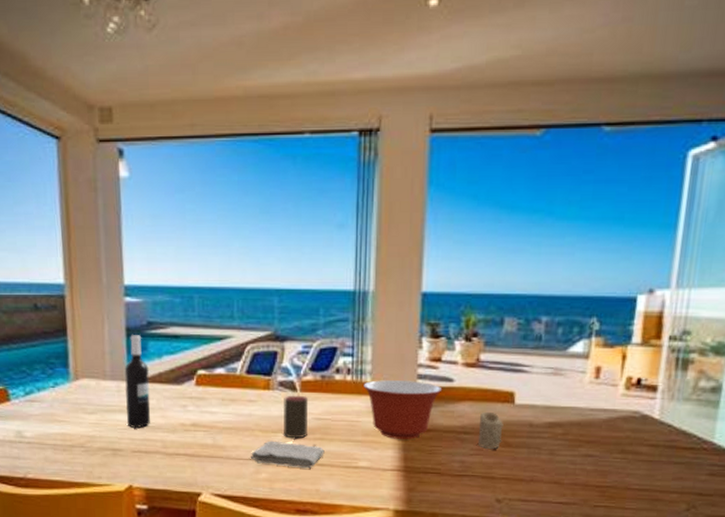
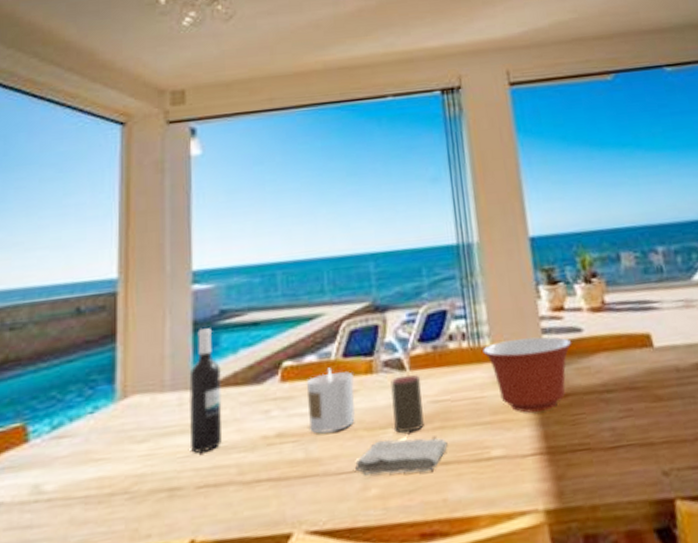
candle: none [217,380,254,429] -> present [307,367,355,434]
candle: present [477,411,504,450] -> none [619,361,652,409]

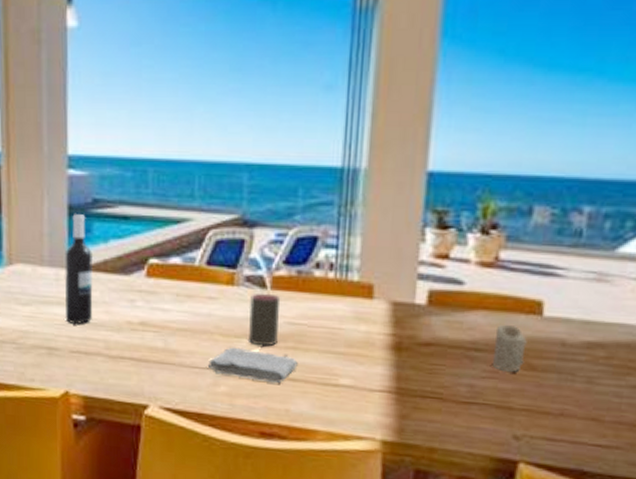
candle: present [307,367,355,434] -> none [170,272,215,331]
mixing bowl: present [483,336,573,413] -> none [349,279,449,354]
candle: none [619,361,652,409] -> present [492,323,527,372]

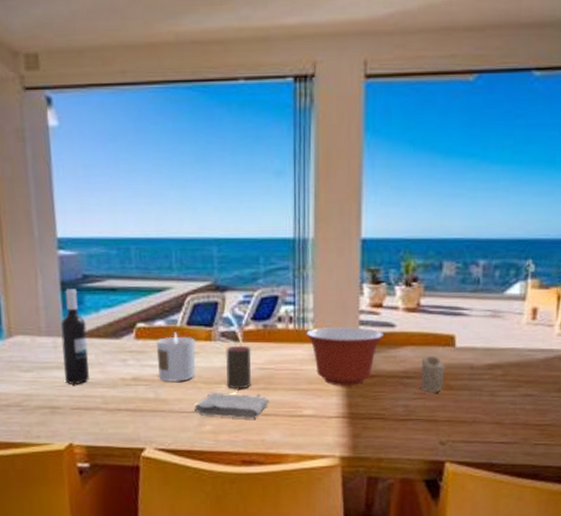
candle: none [170,272,215,331] -> present [157,332,196,382]
mixing bowl: none [349,279,449,354] -> present [306,327,385,386]

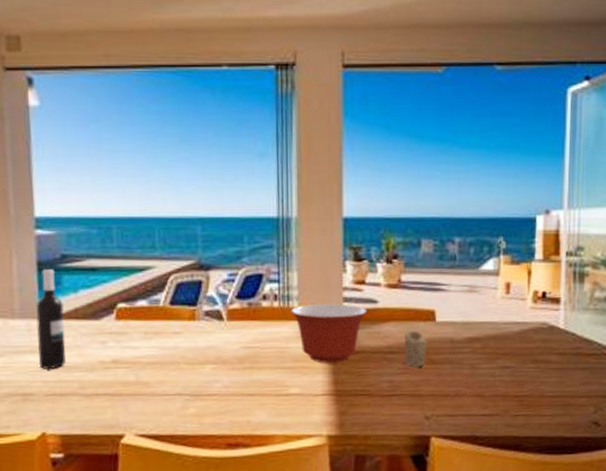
candle: present [157,332,196,382] -> none [138,312,179,364]
washcloth: present [194,392,269,418] -> none [177,373,254,400]
cup: present [225,345,252,389] -> none [209,324,236,370]

